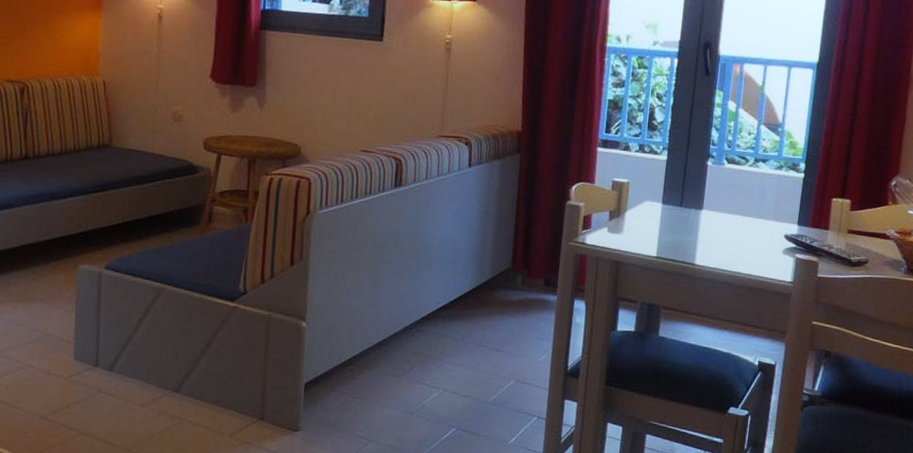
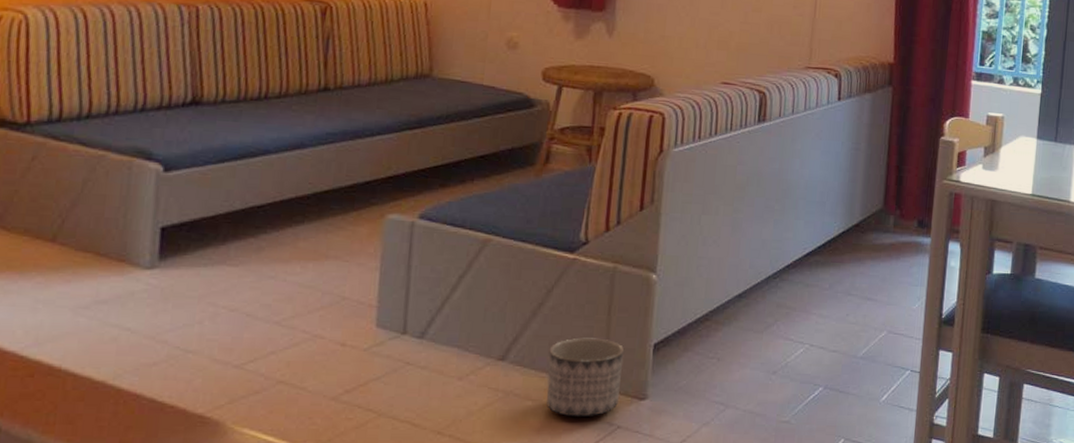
planter: none [214,375,280,444] -> present [546,337,625,417]

